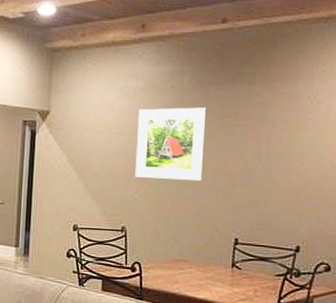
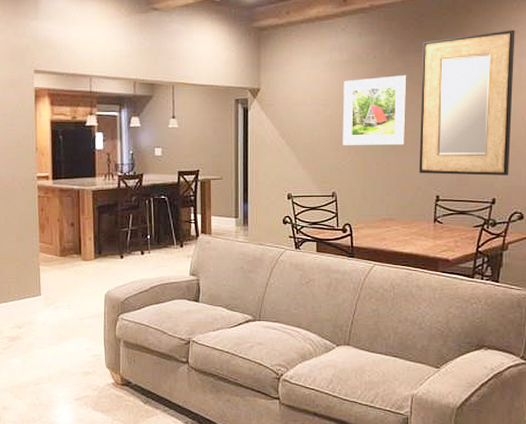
home mirror: none [217,68,323,222] -> present [419,29,515,176]

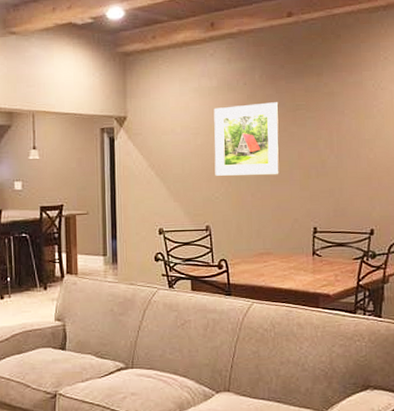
home mirror: present [419,29,515,176] -> none [293,55,386,206]

